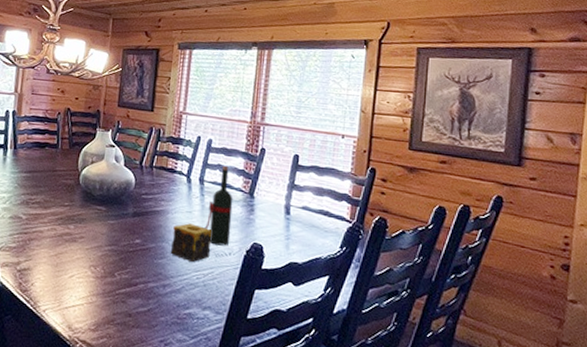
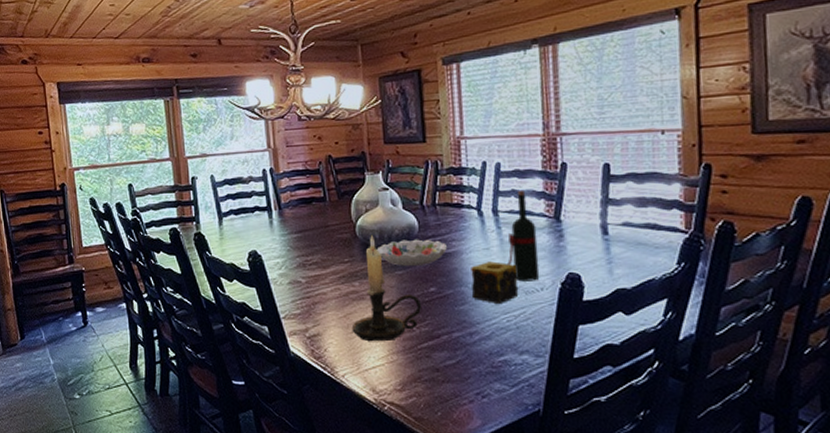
candle holder: none [59,185,126,284] -> present [351,235,422,342]
decorative bowl: none [95,193,157,219] -> present [376,239,448,267]

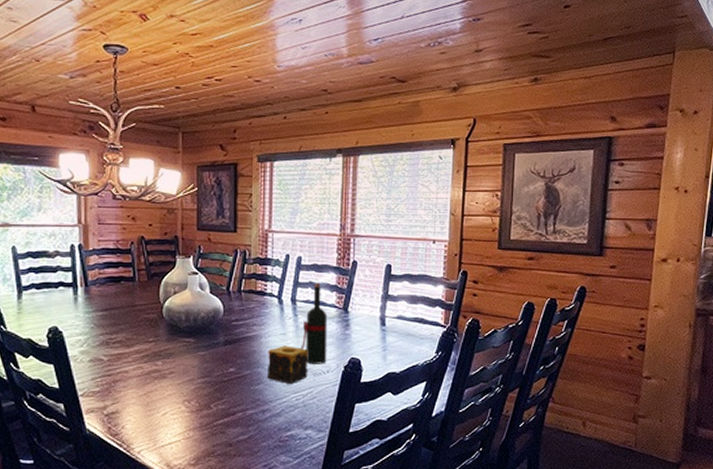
candle holder: present [351,235,422,342] -> none [151,317,221,419]
decorative bowl: present [376,239,448,267] -> none [182,322,249,348]

